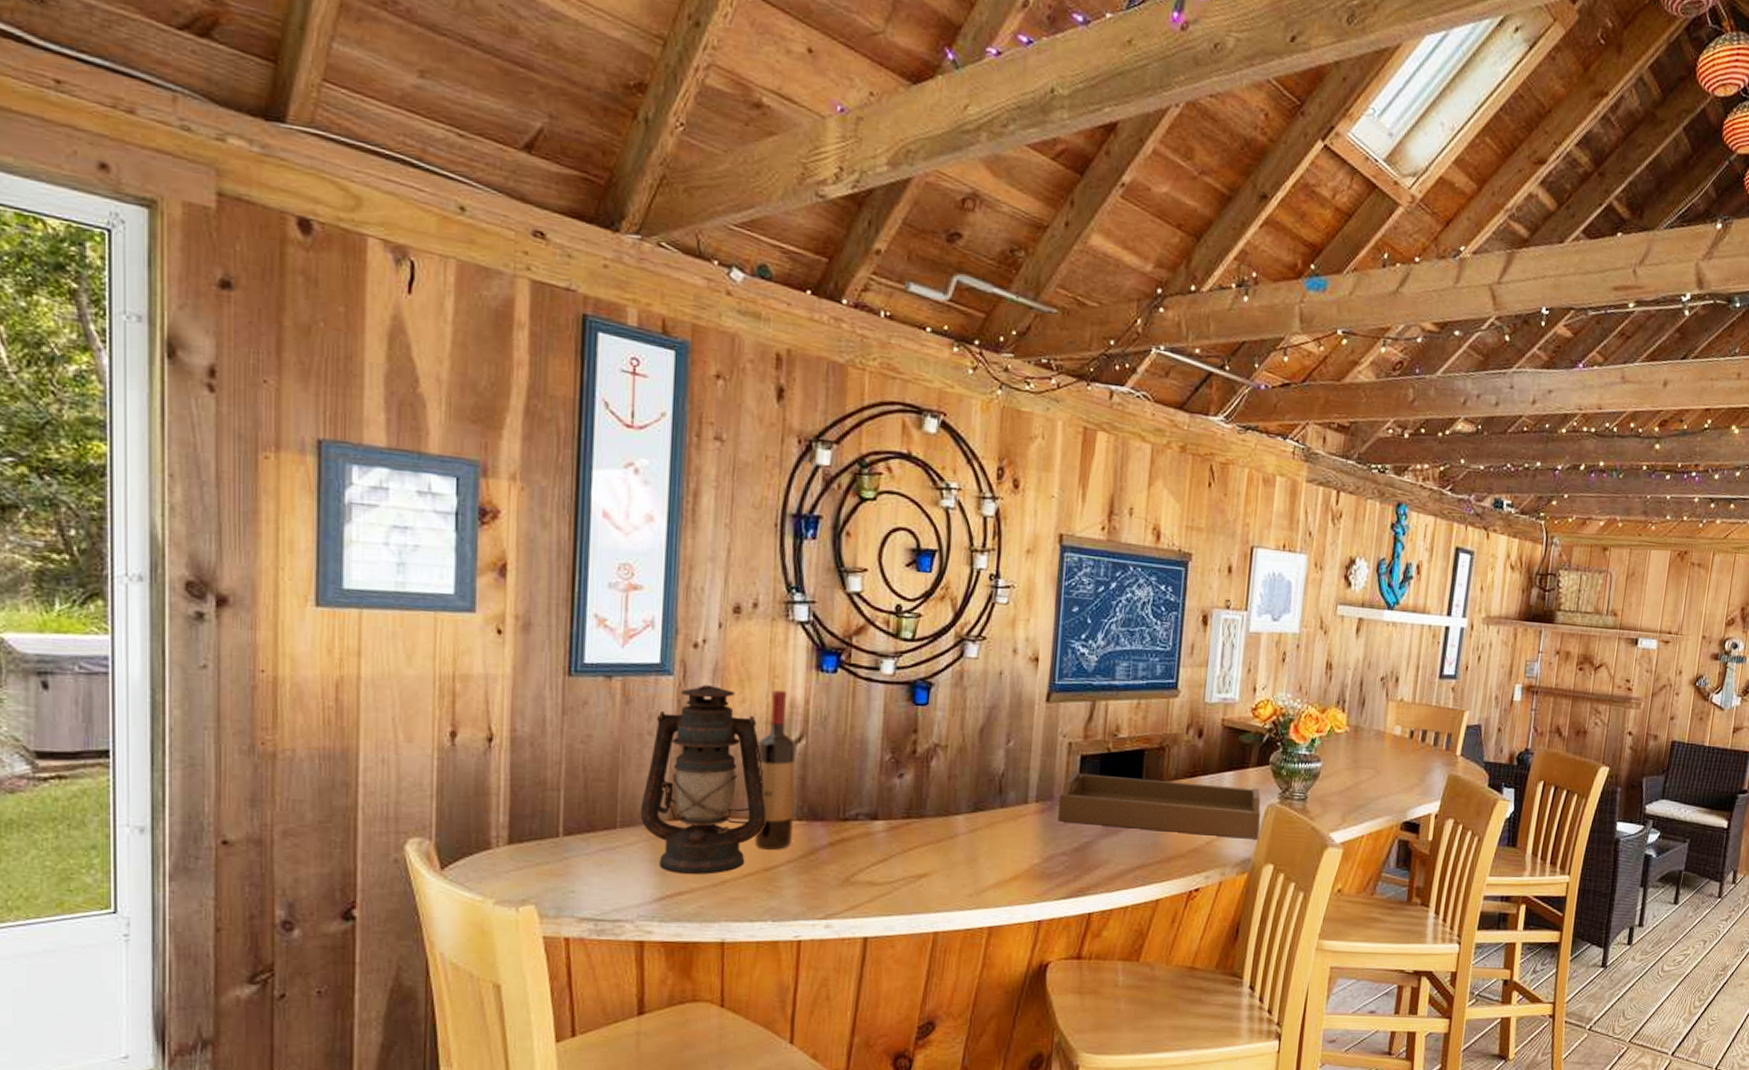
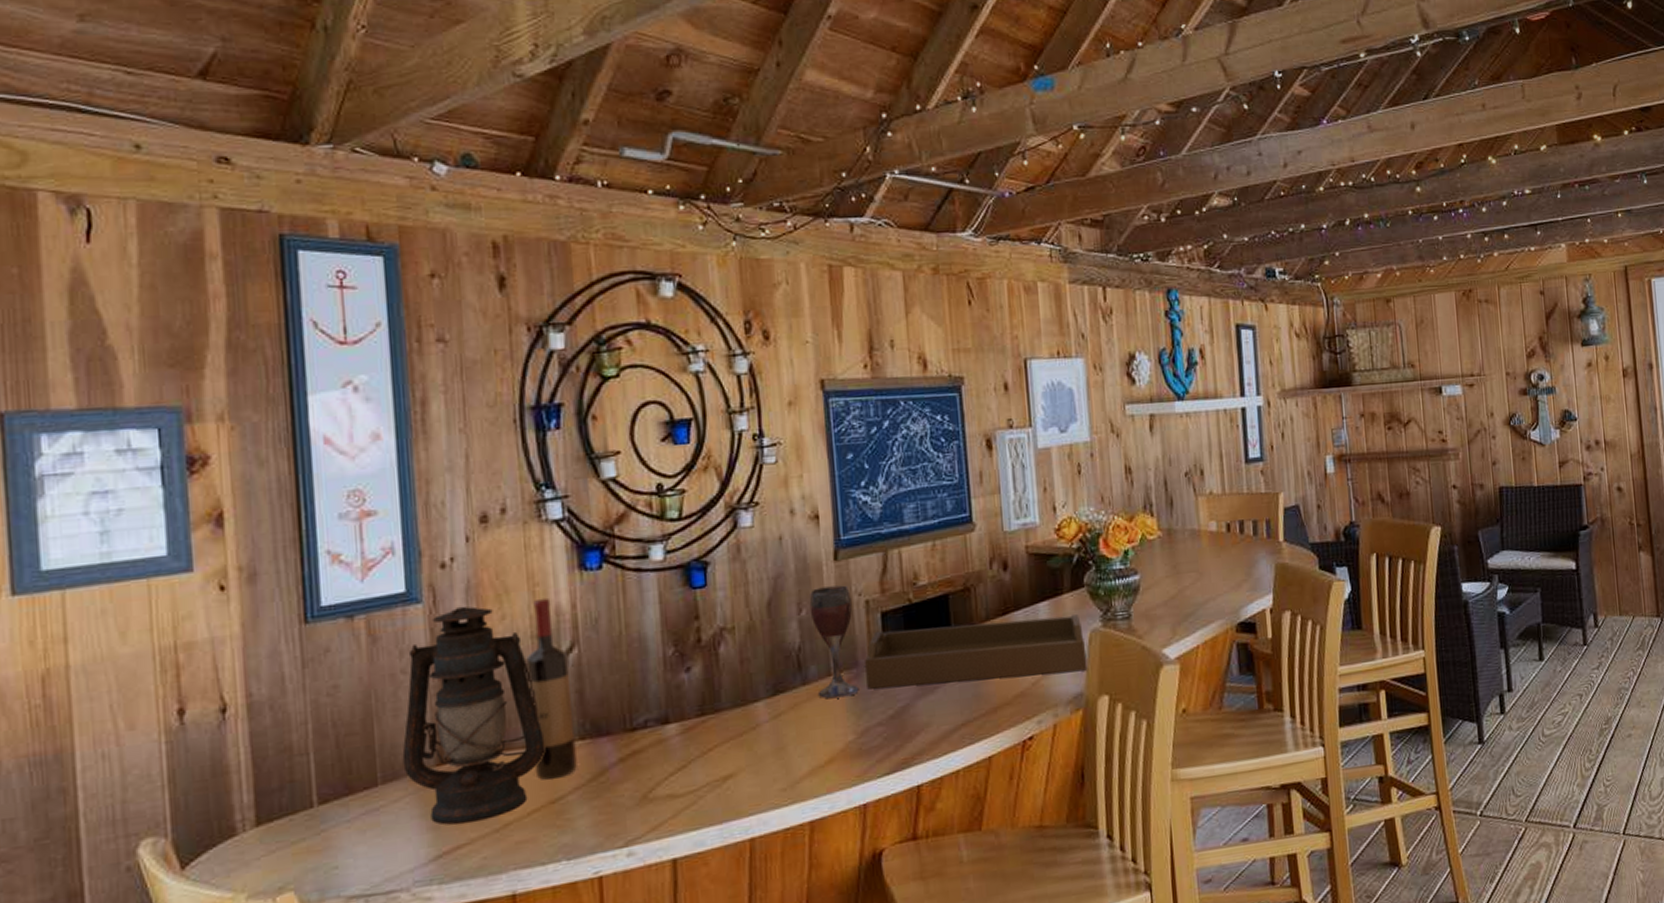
cup: none [1013,723,1057,825] -> present [809,585,859,699]

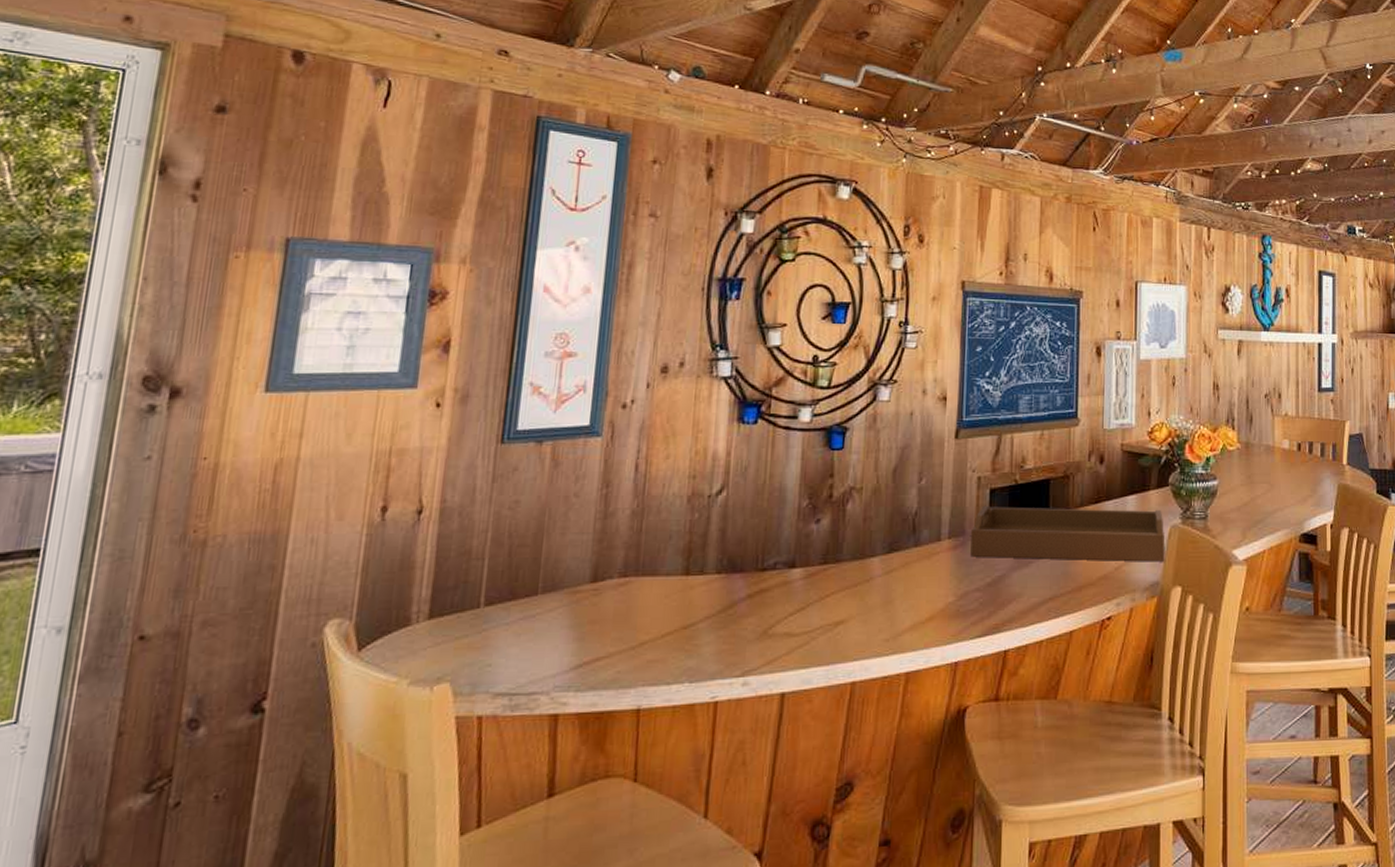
lantern: present [402,606,546,826] -> none [562,443,687,639]
wine bottle: present [525,597,577,780] -> none [673,443,717,606]
cup: present [809,585,859,699] -> none [927,461,967,562]

